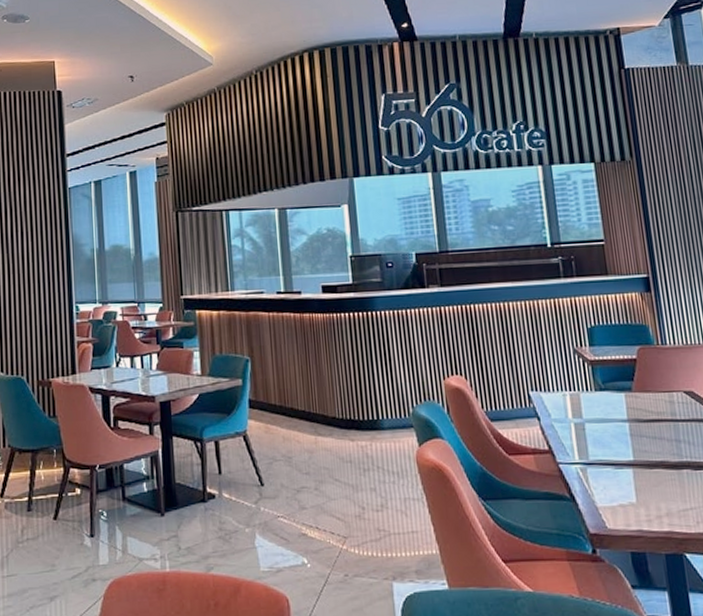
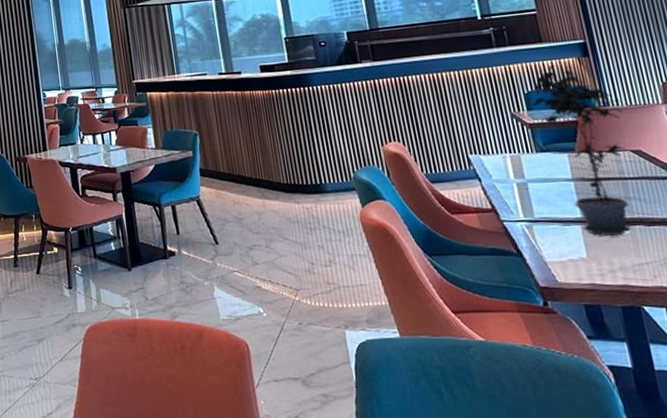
potted plant: none [592,299,679,480] -> present [529,65,631,236]

